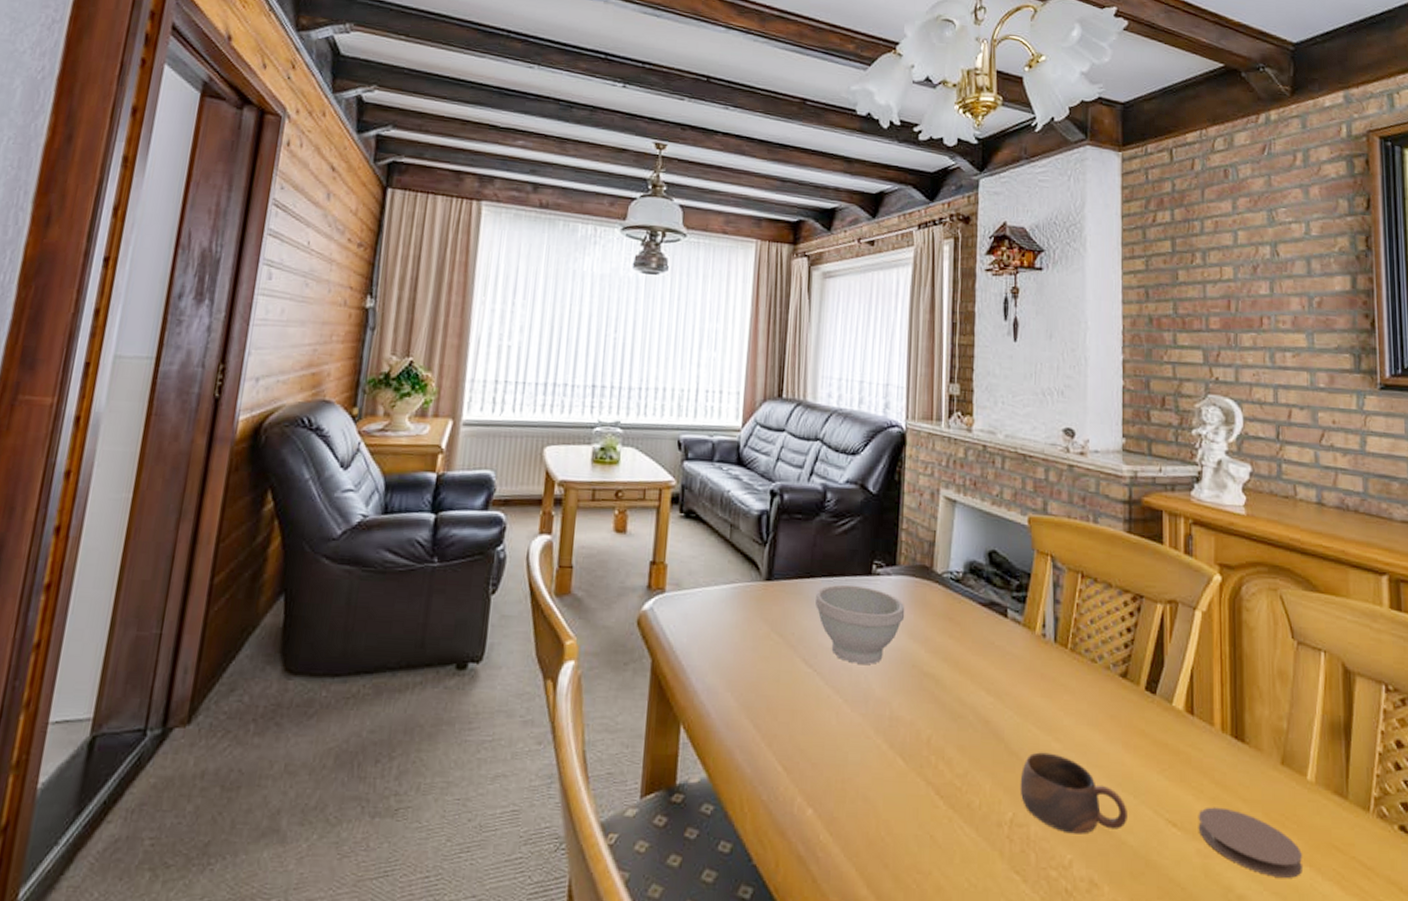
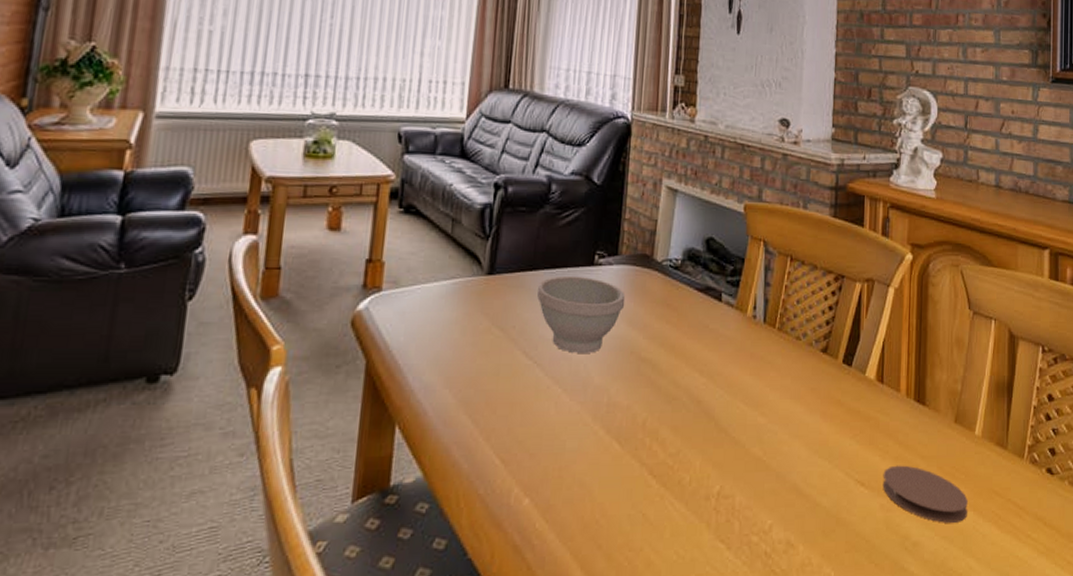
cup: present [1020,752,1127,834] -> none [727,427,823,501]

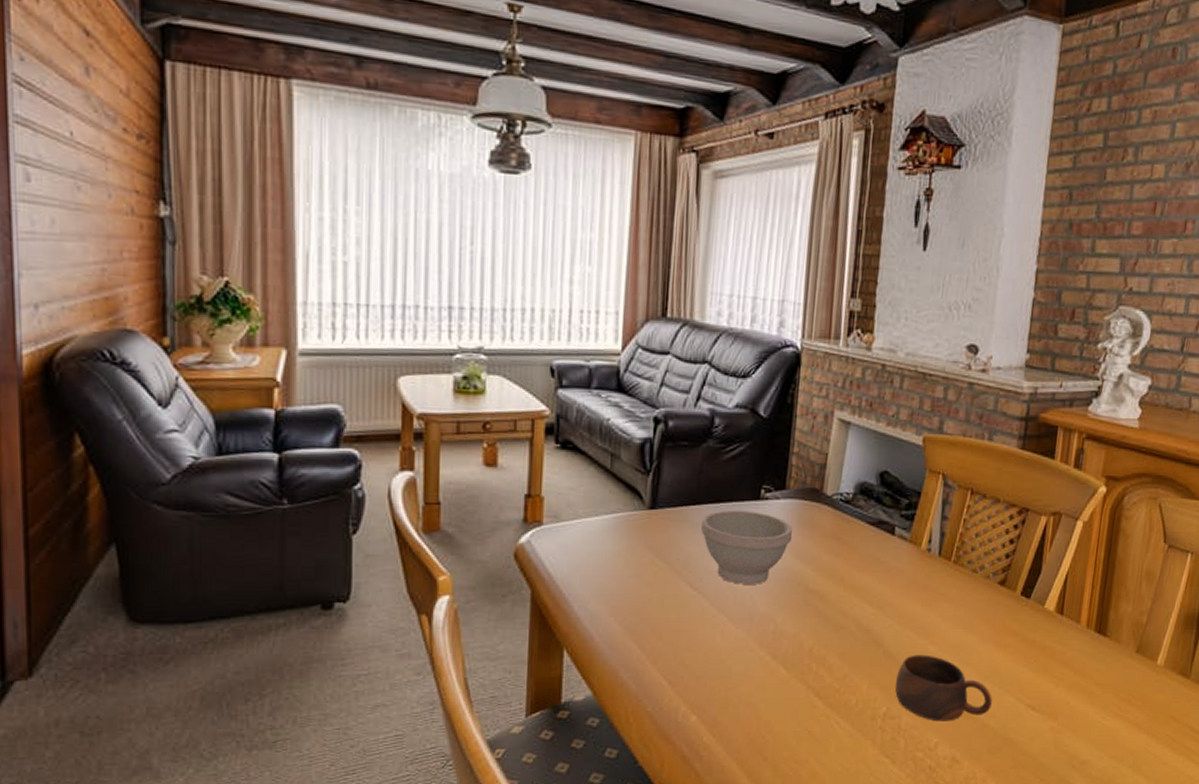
cup: none [727,427,823,501] -> present [894,655,992,722]
coaster: present [882,465,968,523] -> none [1054,691,1142,745]

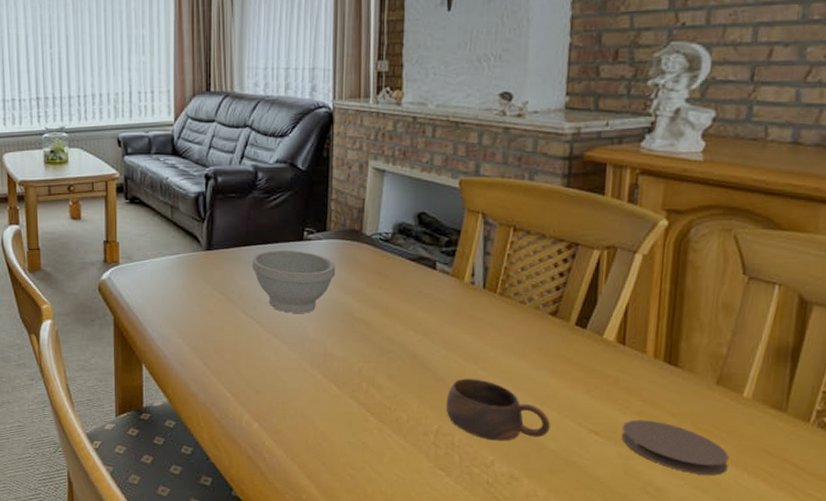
coaster: none [1054,691,1142,745] -> present [621,419,729,475]

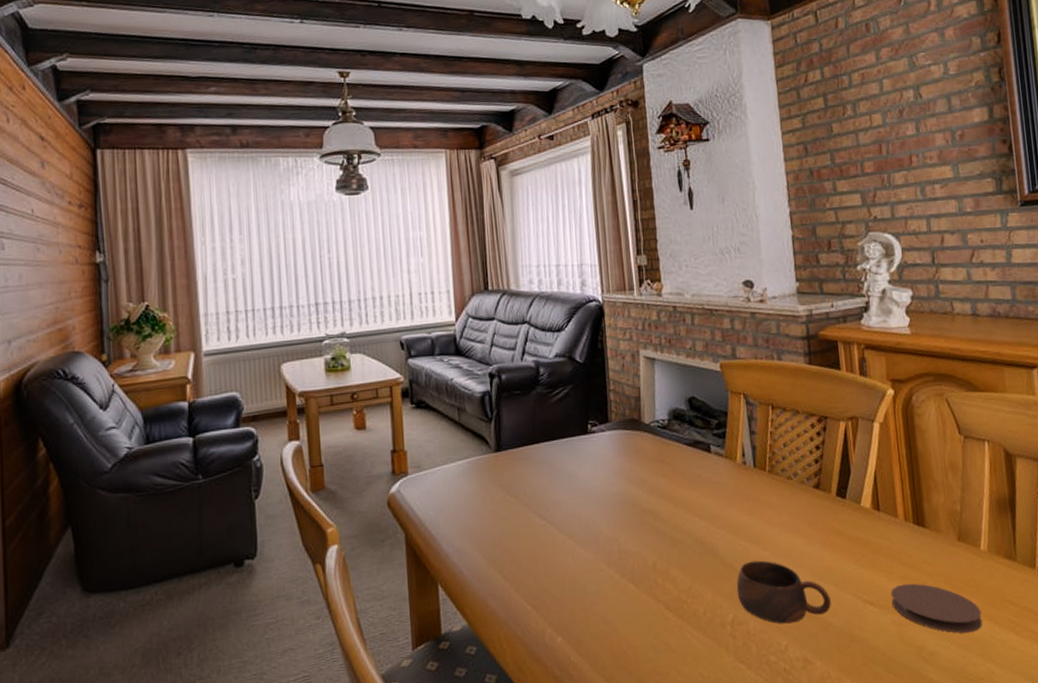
bowl: present [252,249,336,313] -> none [541,444,622,511]

